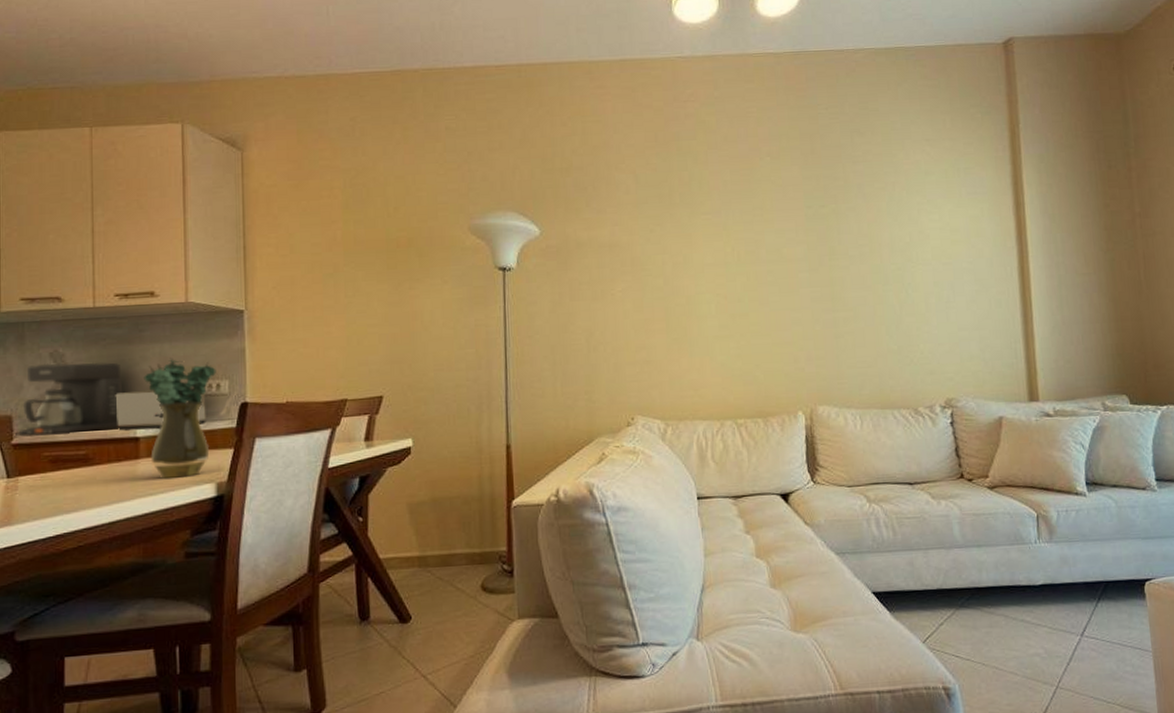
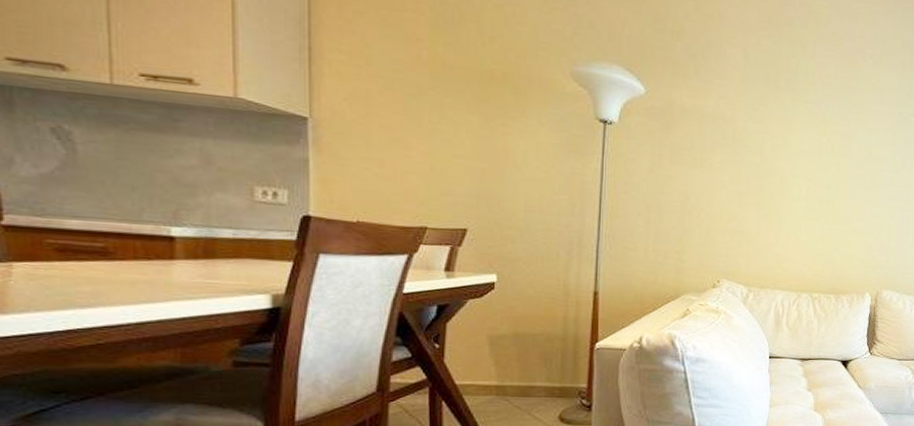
coffee maker: present [19,362,123,437] -> none [11,138,152,225]
toaster: present [115,389,206,432] -> none [142,184,260,232]
vase: present [144,357,216,479] -> none [180,156,273,285]

